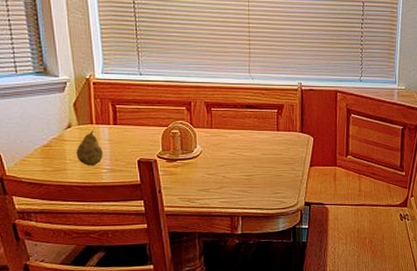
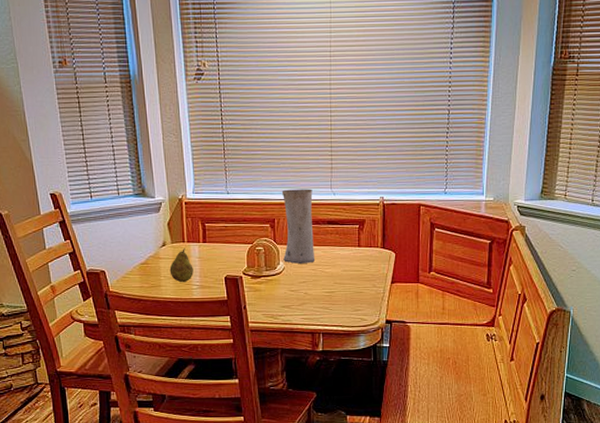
vase: none [198,72,233,147] -> present [281,189,314,264]

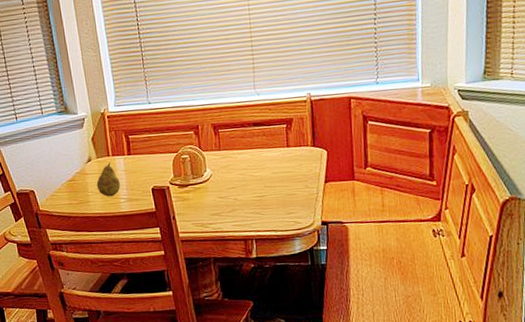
vase: present [281,189,314,264] -> none [203,91,242,170]

